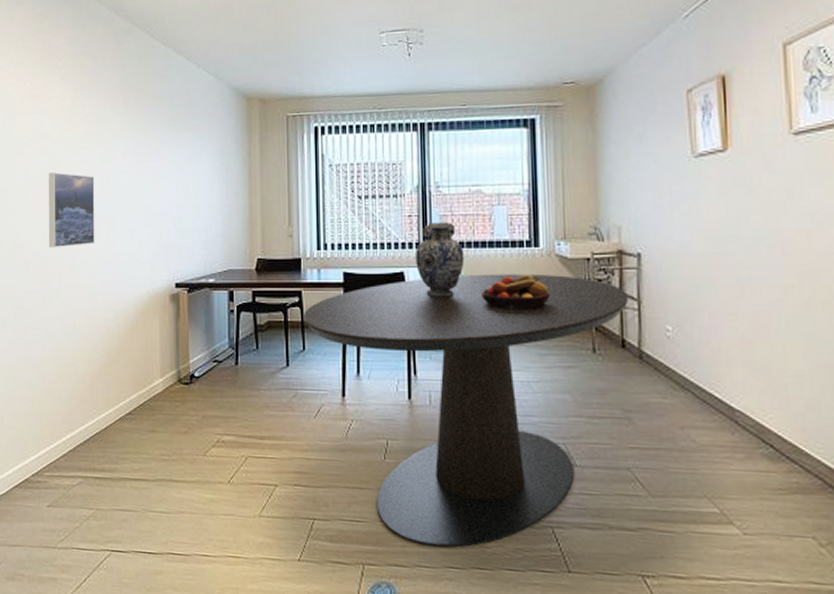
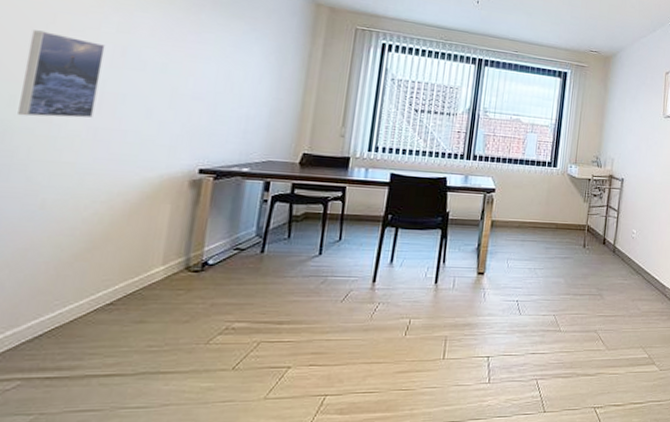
dining table: present [304,273,629,548] -> none [344,184,612,406]
vase: present [415,222,465,297] -> none [458,139,500,201]
fruit bowl: present [481,273,551,311] -> none [508,187,560,215]

